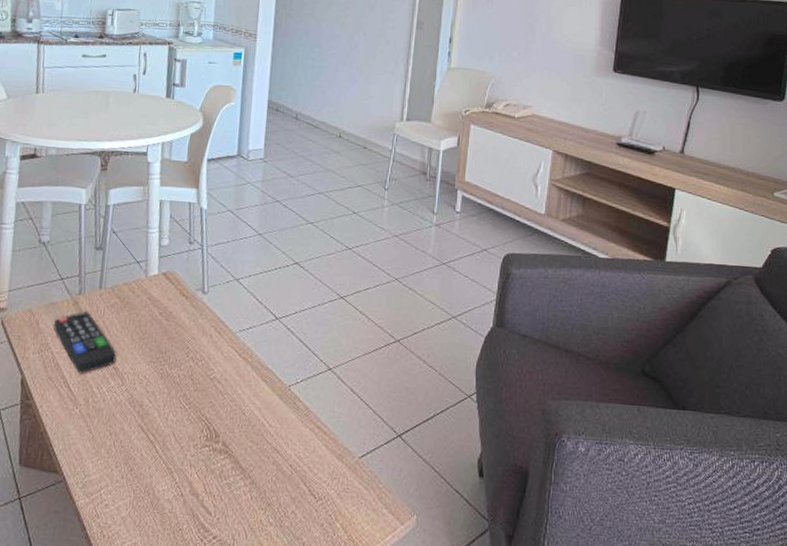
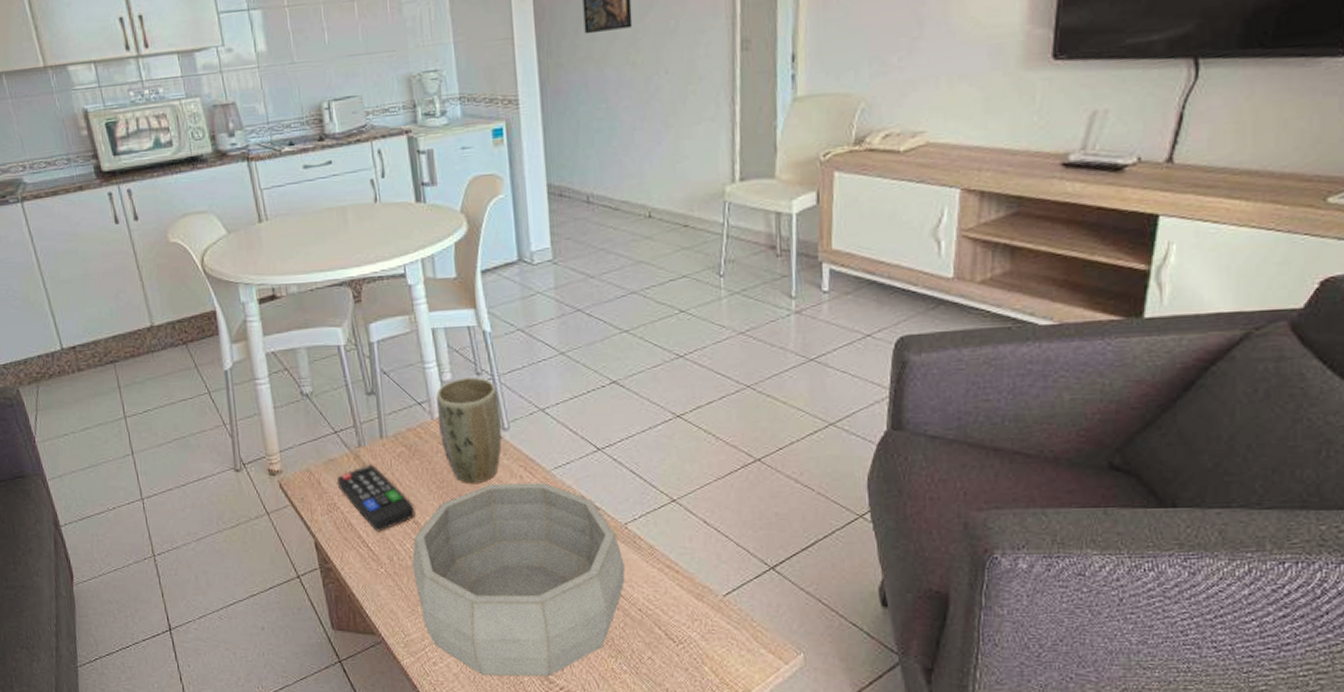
decorative bowl: none [103,339,284,526] -> present [412,483,625,677]
plant pot: none [150,244,204,338] -> present [436,377,502,483]

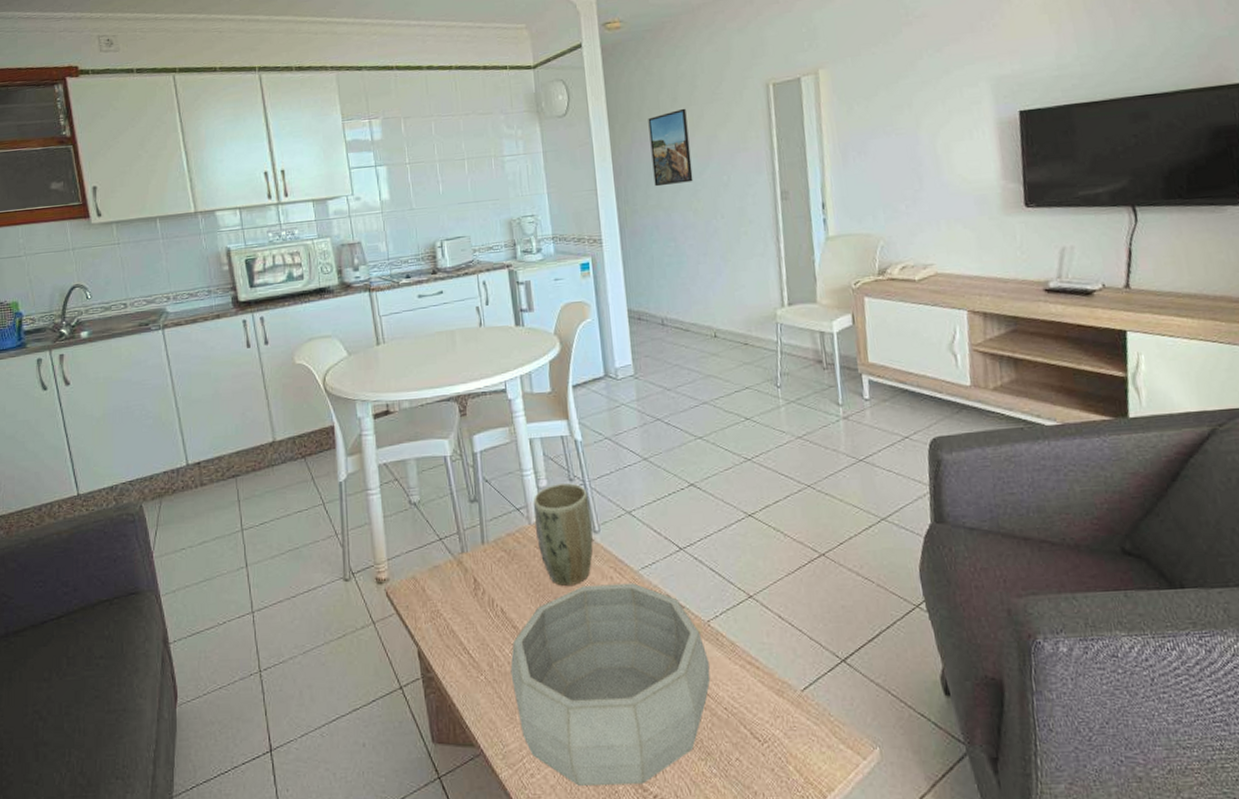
remote control: present [337,465,415,532] -> none [441,571,514,638]

